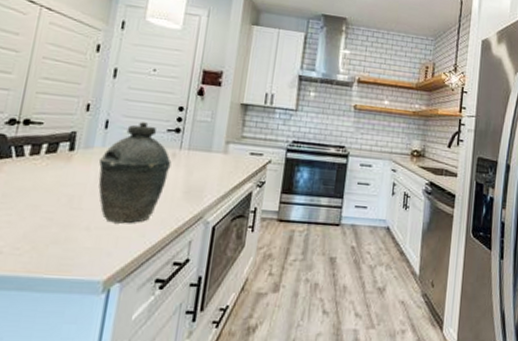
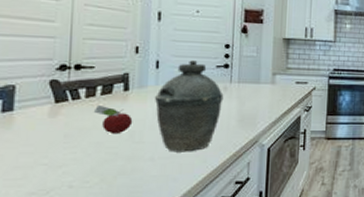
fruit: none [35,163,74,198] -> present [93,104,133,134]

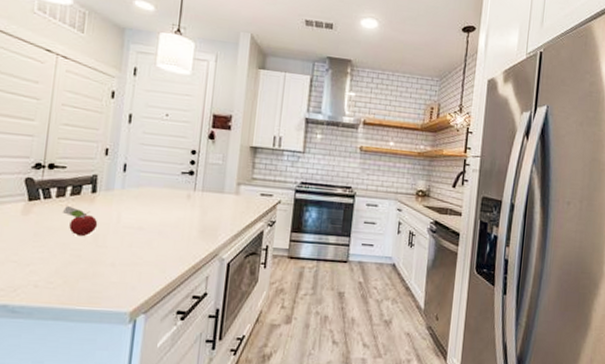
kettle: present [154,60,224,152] -> none [119,165,187,261]

